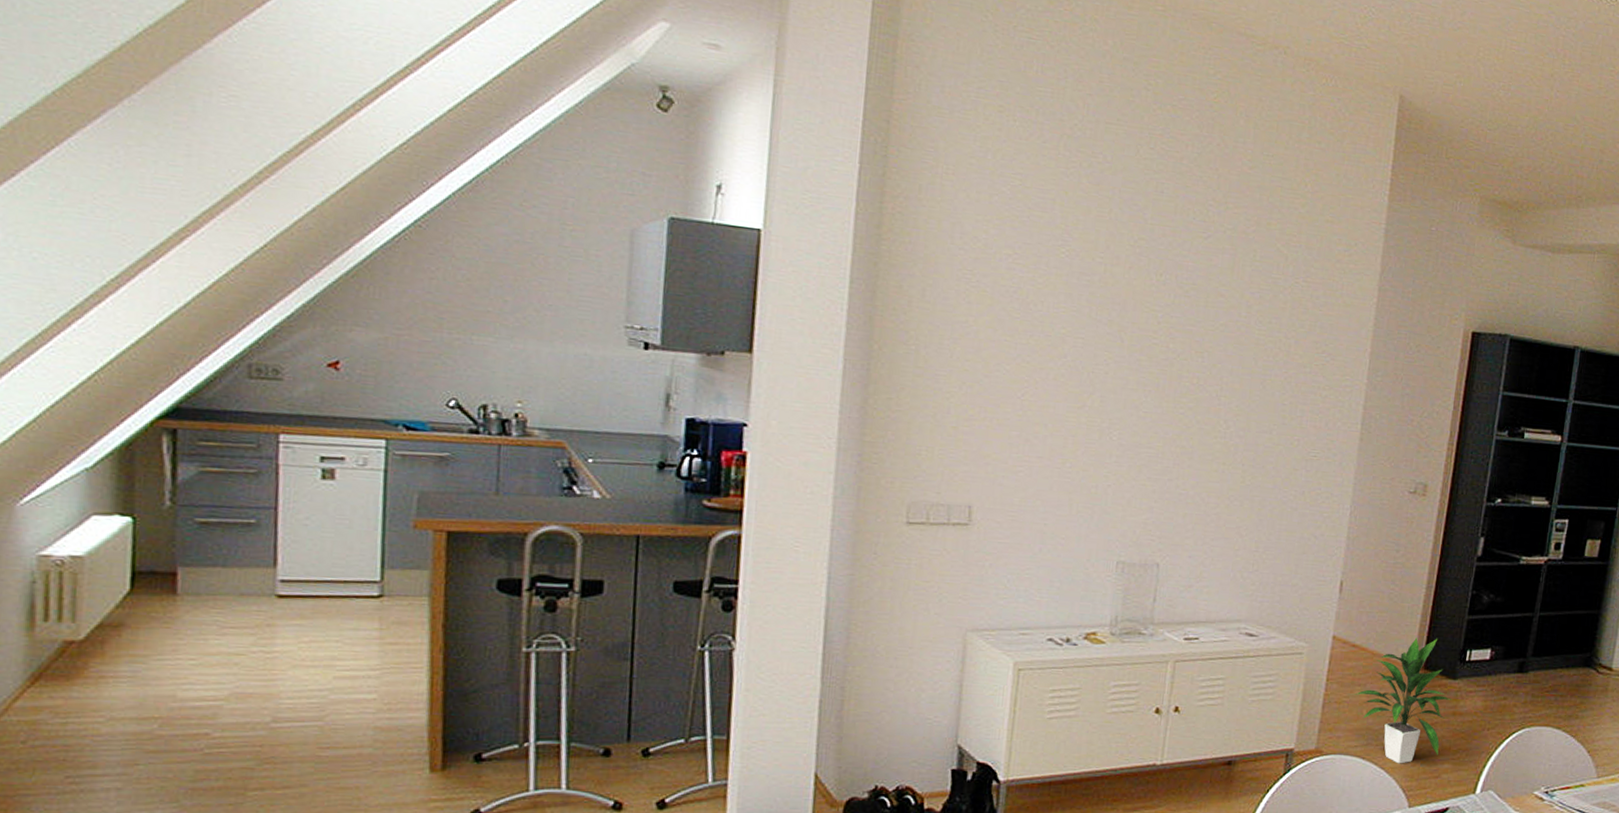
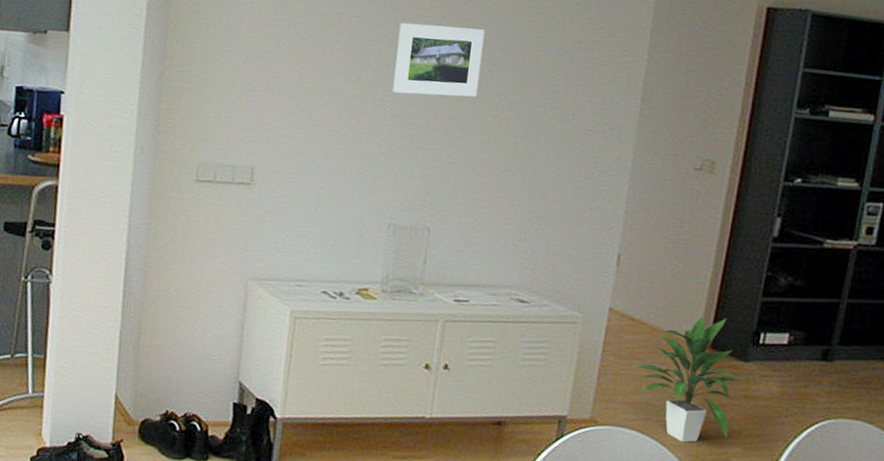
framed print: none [1120,345,1213,424] -> present [392,23,485,97]

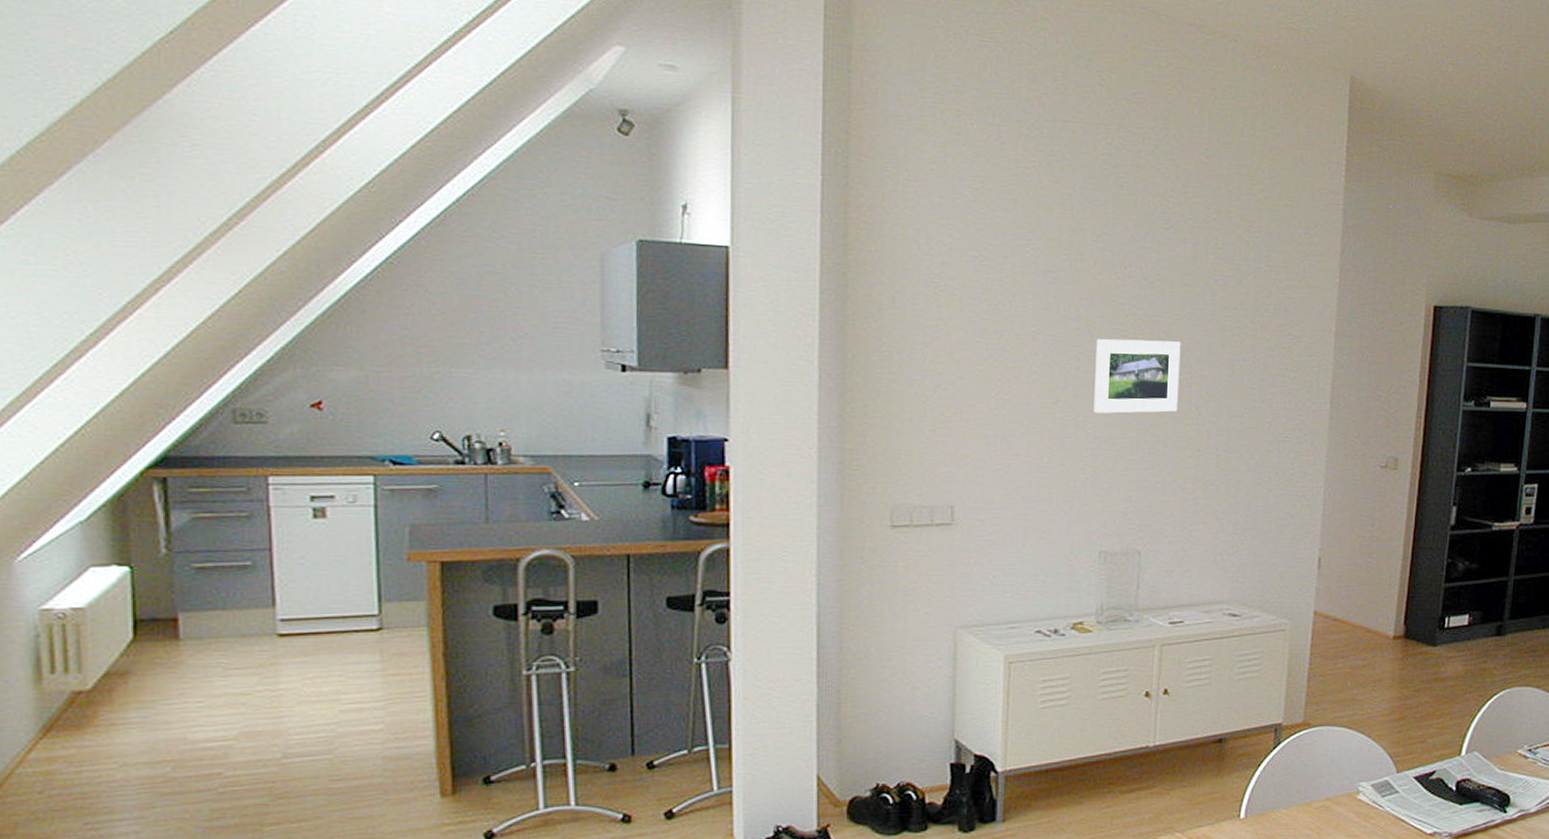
indoor plant: present [632,316,744,443] -> none [1337,607,1434,732]

